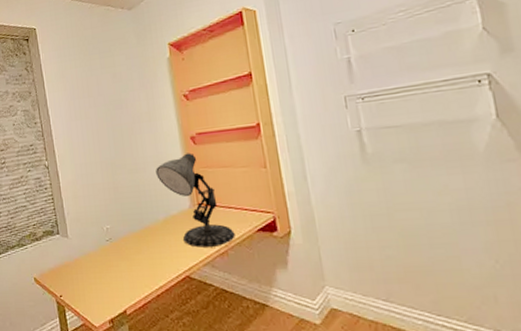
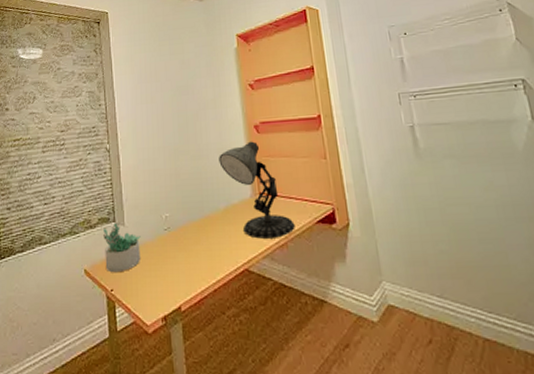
succulent plant: none [49,234,85,281] -> present [103,222,141,273]

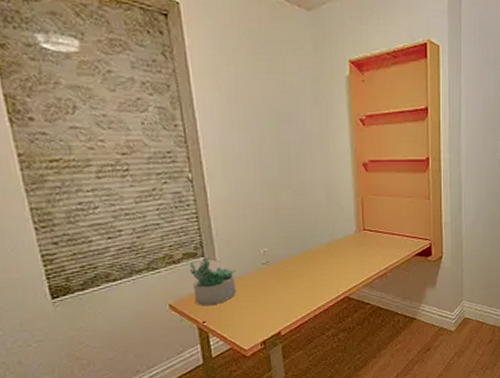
desk lamp: present [219,141,295,239] -> none [324,179,395,270]

